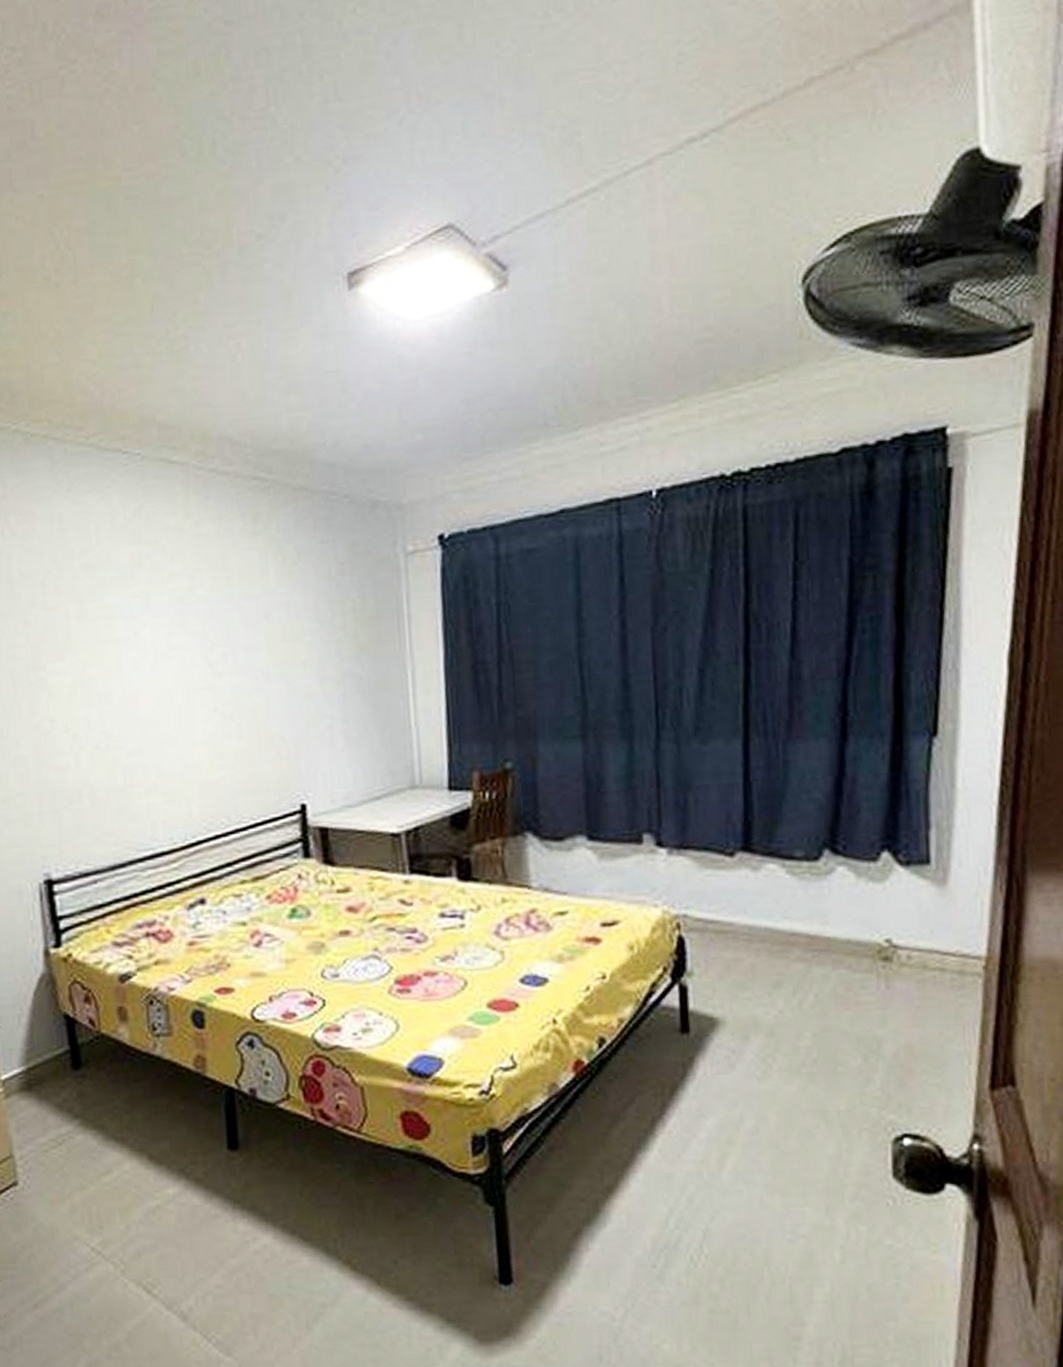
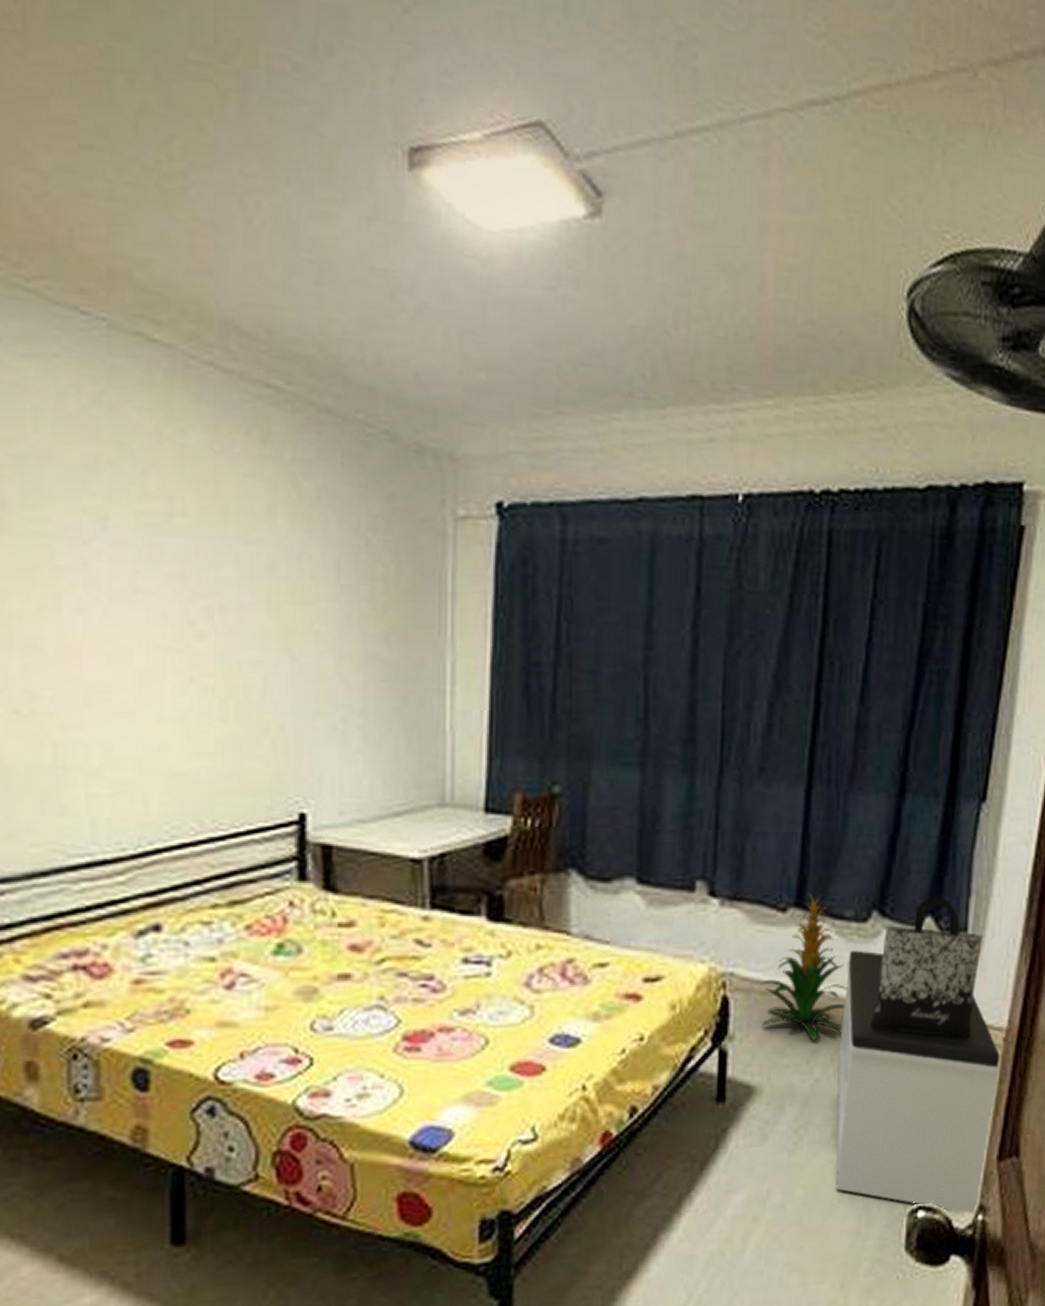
indoor plant: none [714,837,804,975] -> present [760,893,847,1041]
bench: none [800,887,983,1143] -> present [835,950,1001,1214]
tote bag: none [832,831,948,967] -> present [870,897,982,1037]

